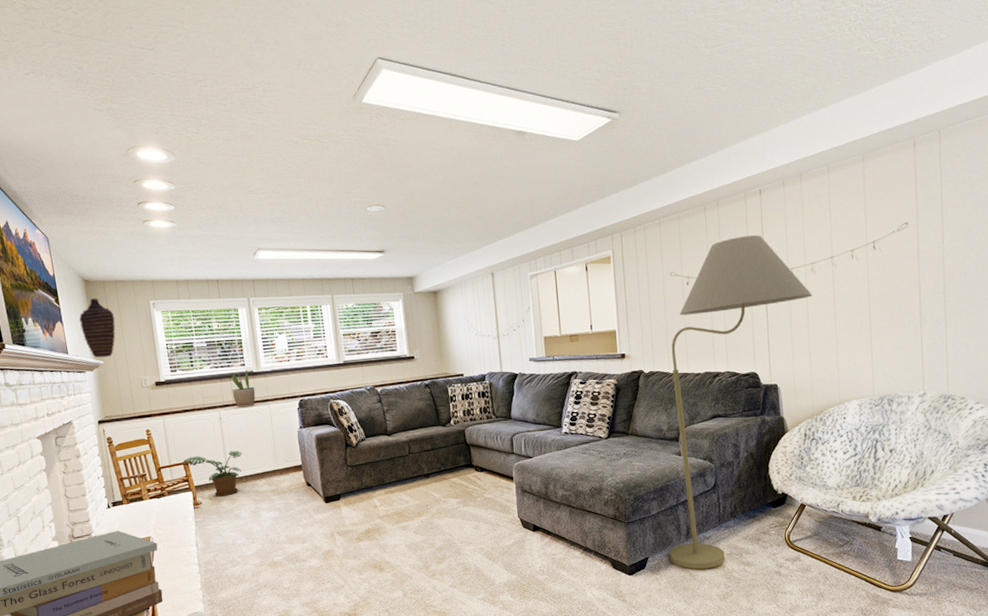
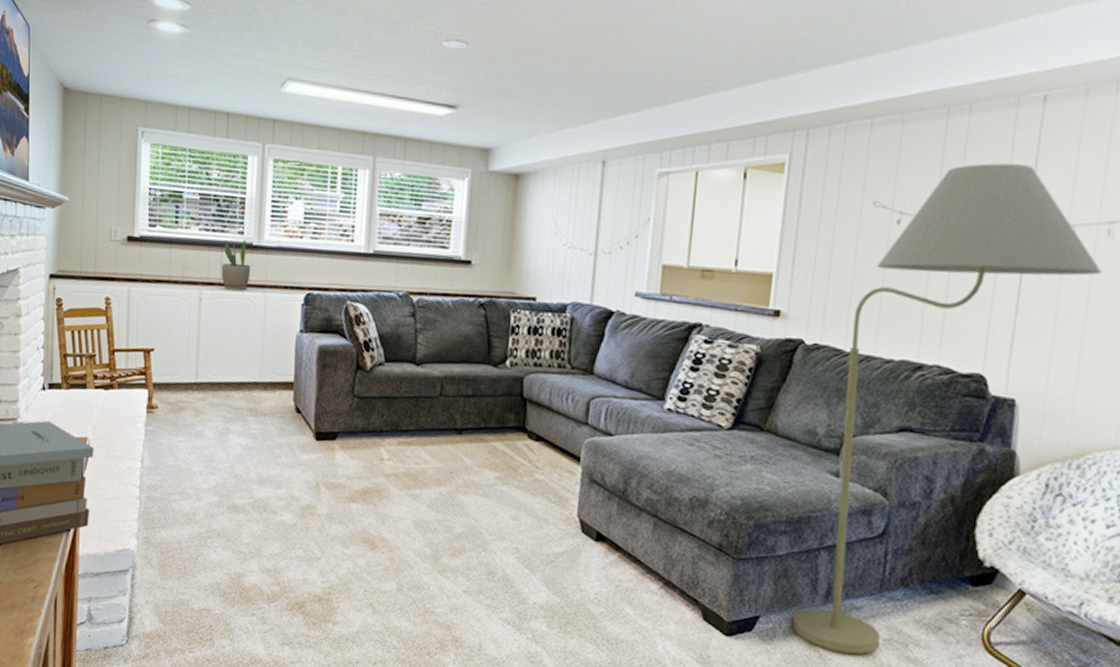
decorative vase: present [79,298,116,358] -> none [49,113,92,194]
potted plant: present [182,450,243,497] -> none [142,343,220,405]

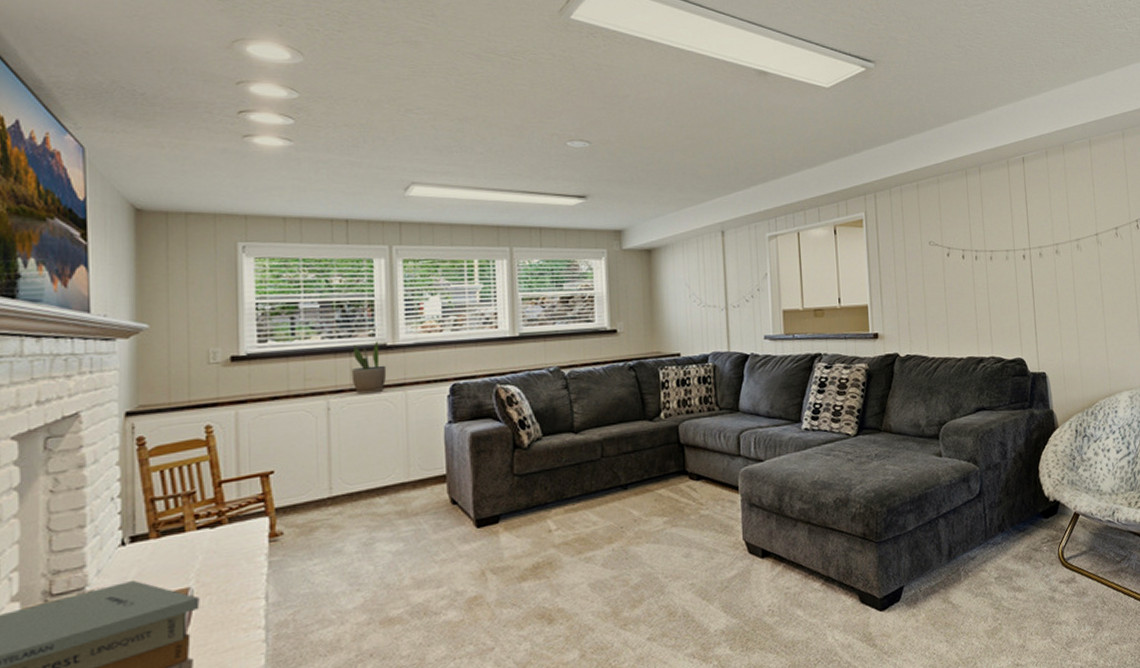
floor lamp: present [791,163,1101,654] -> none [928,206,1079,599]

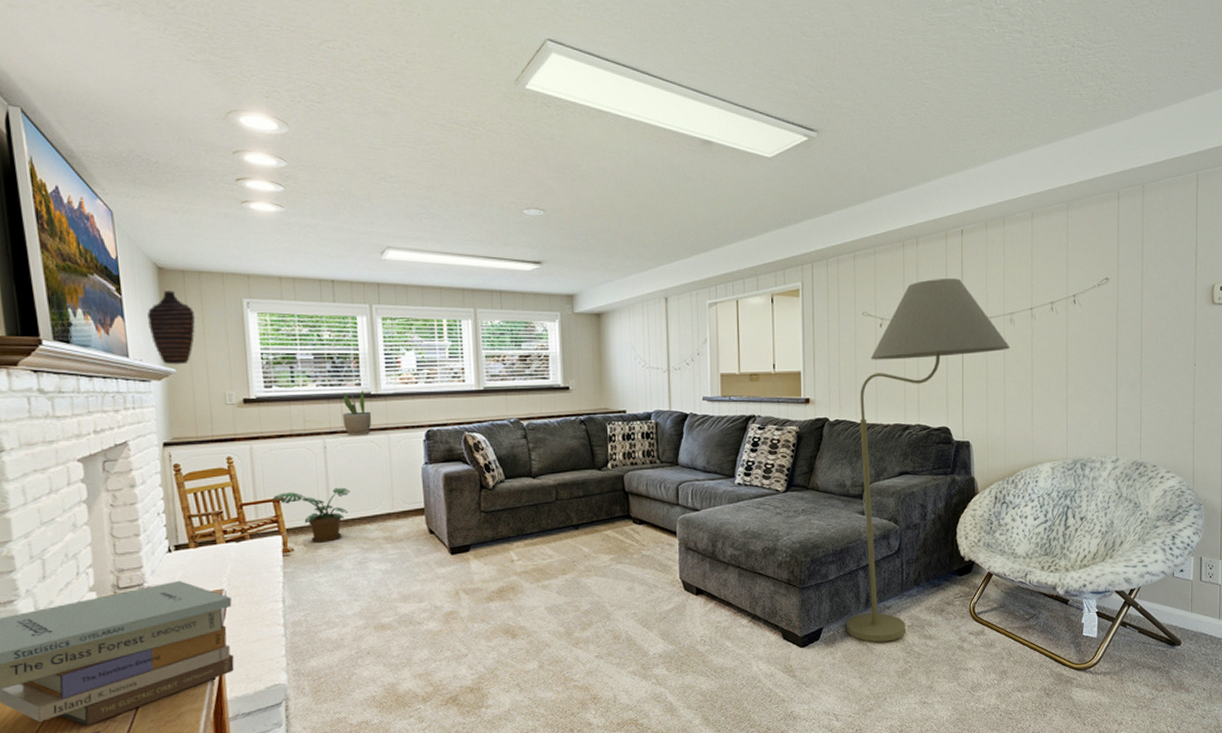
decorative vase: none [118,235,177,320] -> present [147,290,196,365]
potted plant: none [258,454,357,524] -> present [271,487,350,543]
floor lamp: none [928,206,1079,599] -> present [846,278,1010,642]

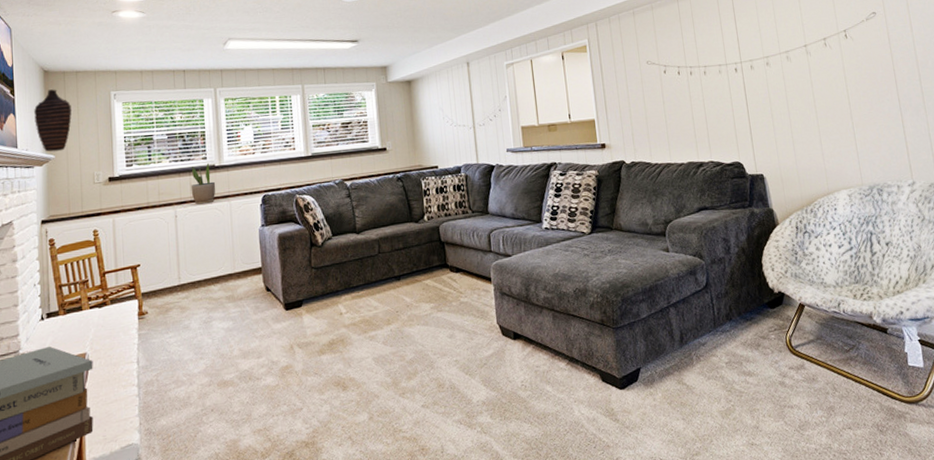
potted plant: present [271,487,350,543] -> none [129,252,197,305]
floor lamp: present [846,278,1010,642] -> none [652,24,790,381]

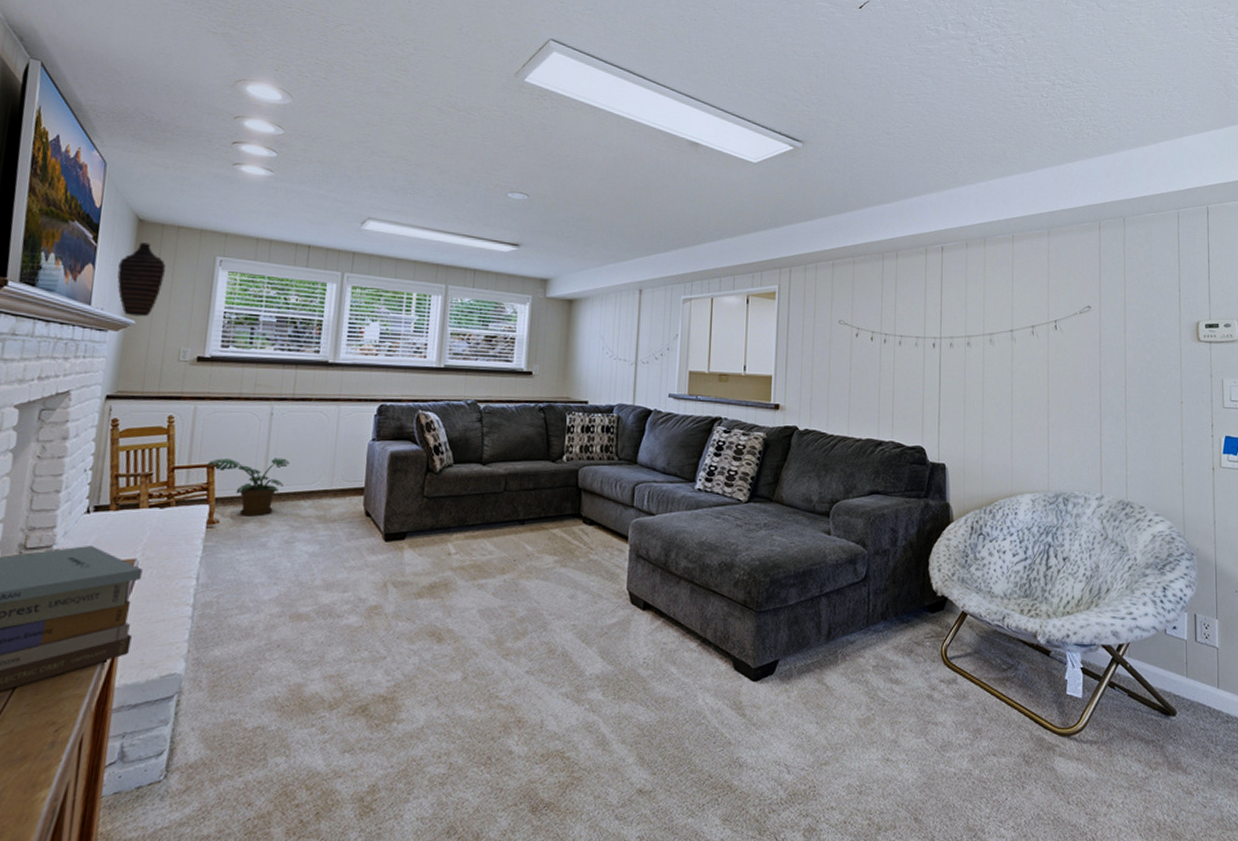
potted plant: none [129,252,197,305] -> present [205,457,290,517]
potted plant: present [191,163,216,205] -> none [294,357,326,405]

